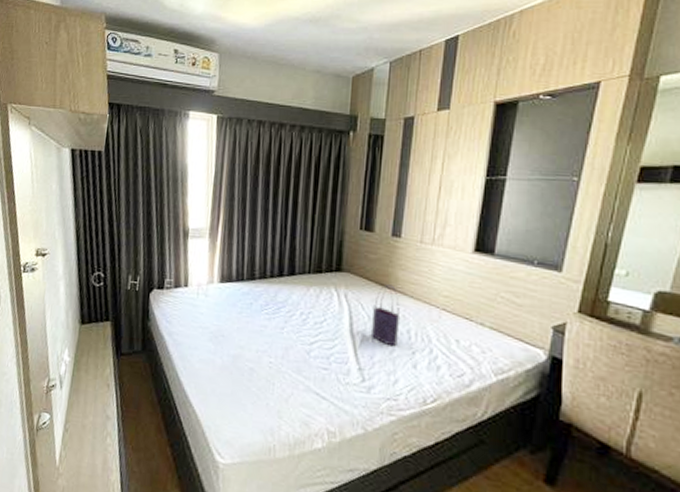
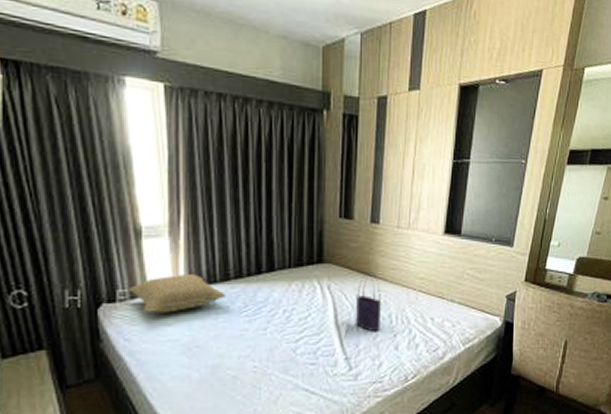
pillow: none [174,270,250,303] -> present [129,274,225,313]

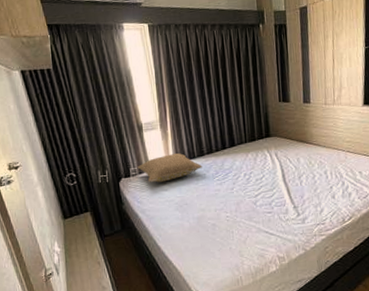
tote bag: present [356,272,382,331] -> none [298,140,319,185]

